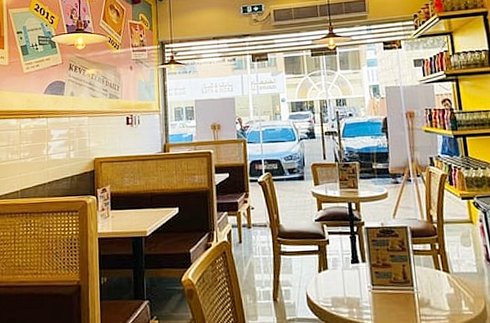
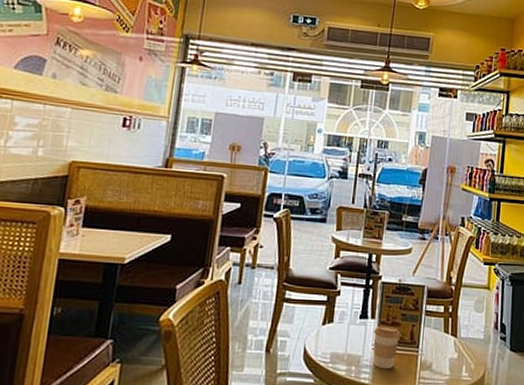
coffee cup: none [367,267,393,310] -> present [373,325,401,370]

